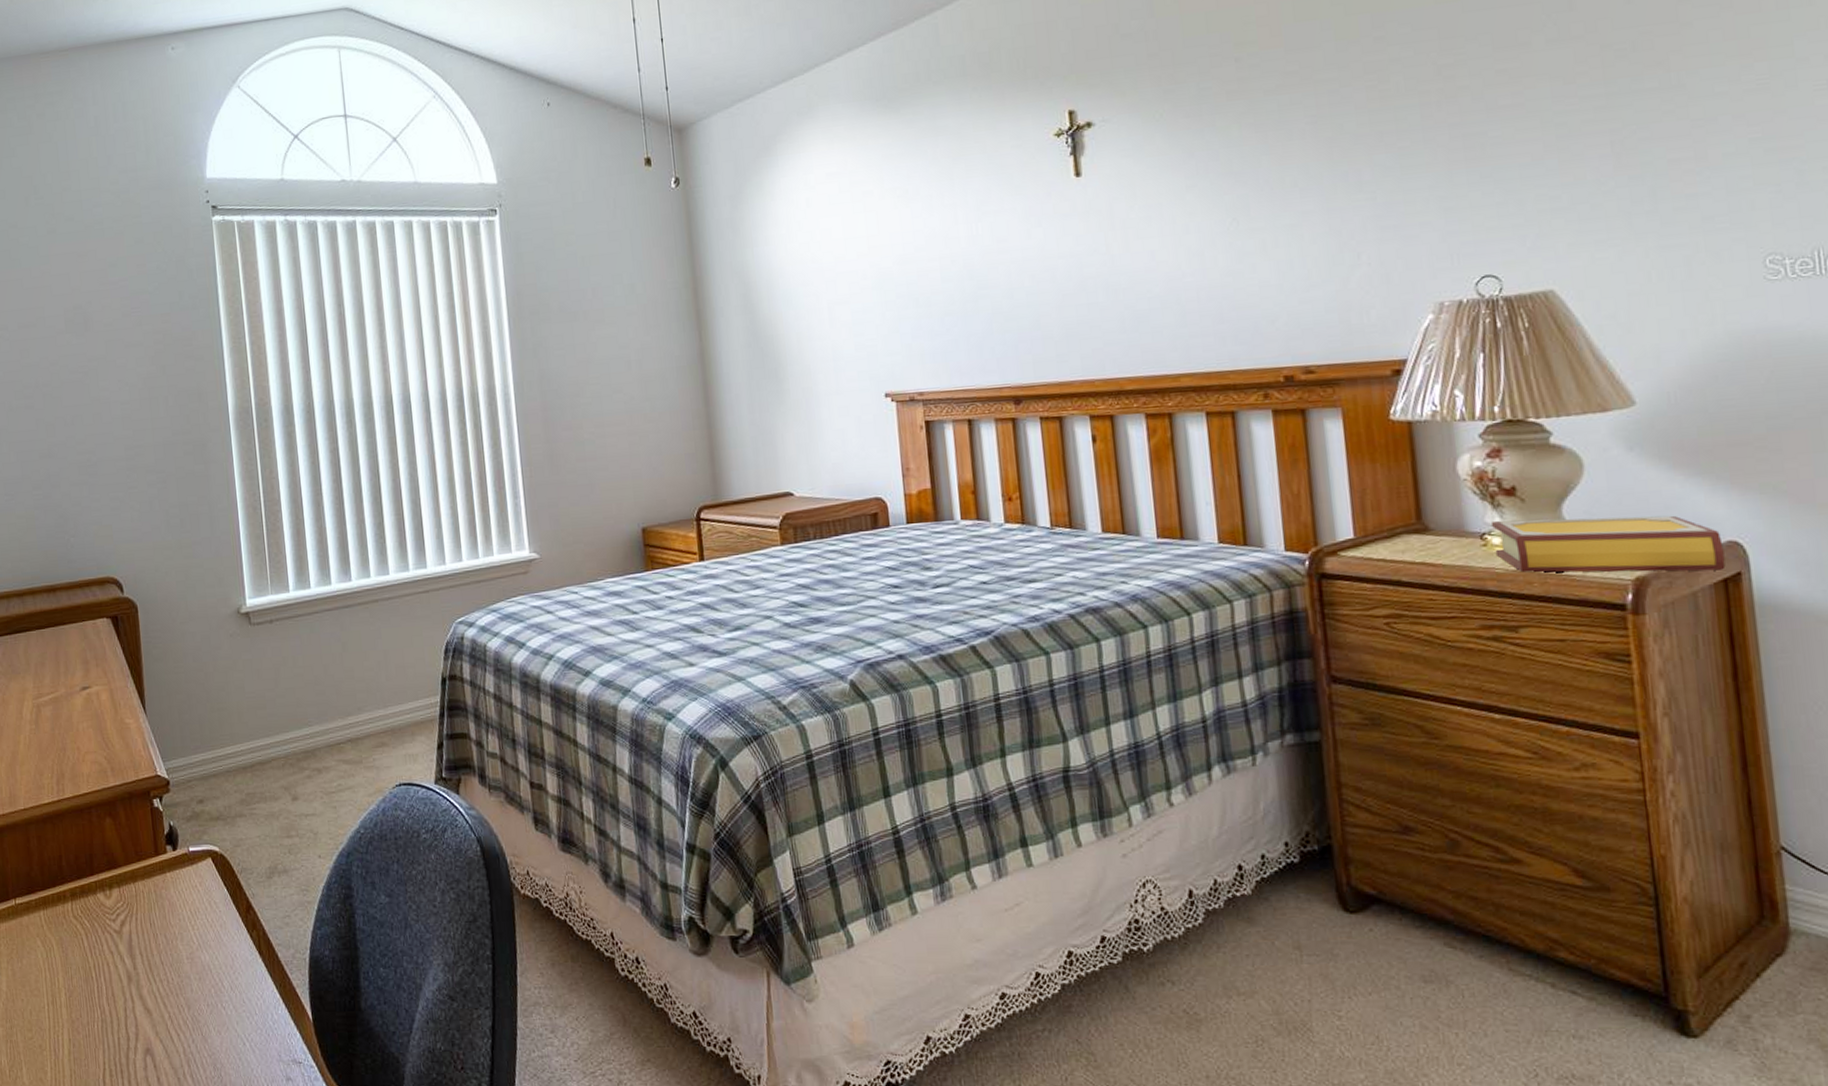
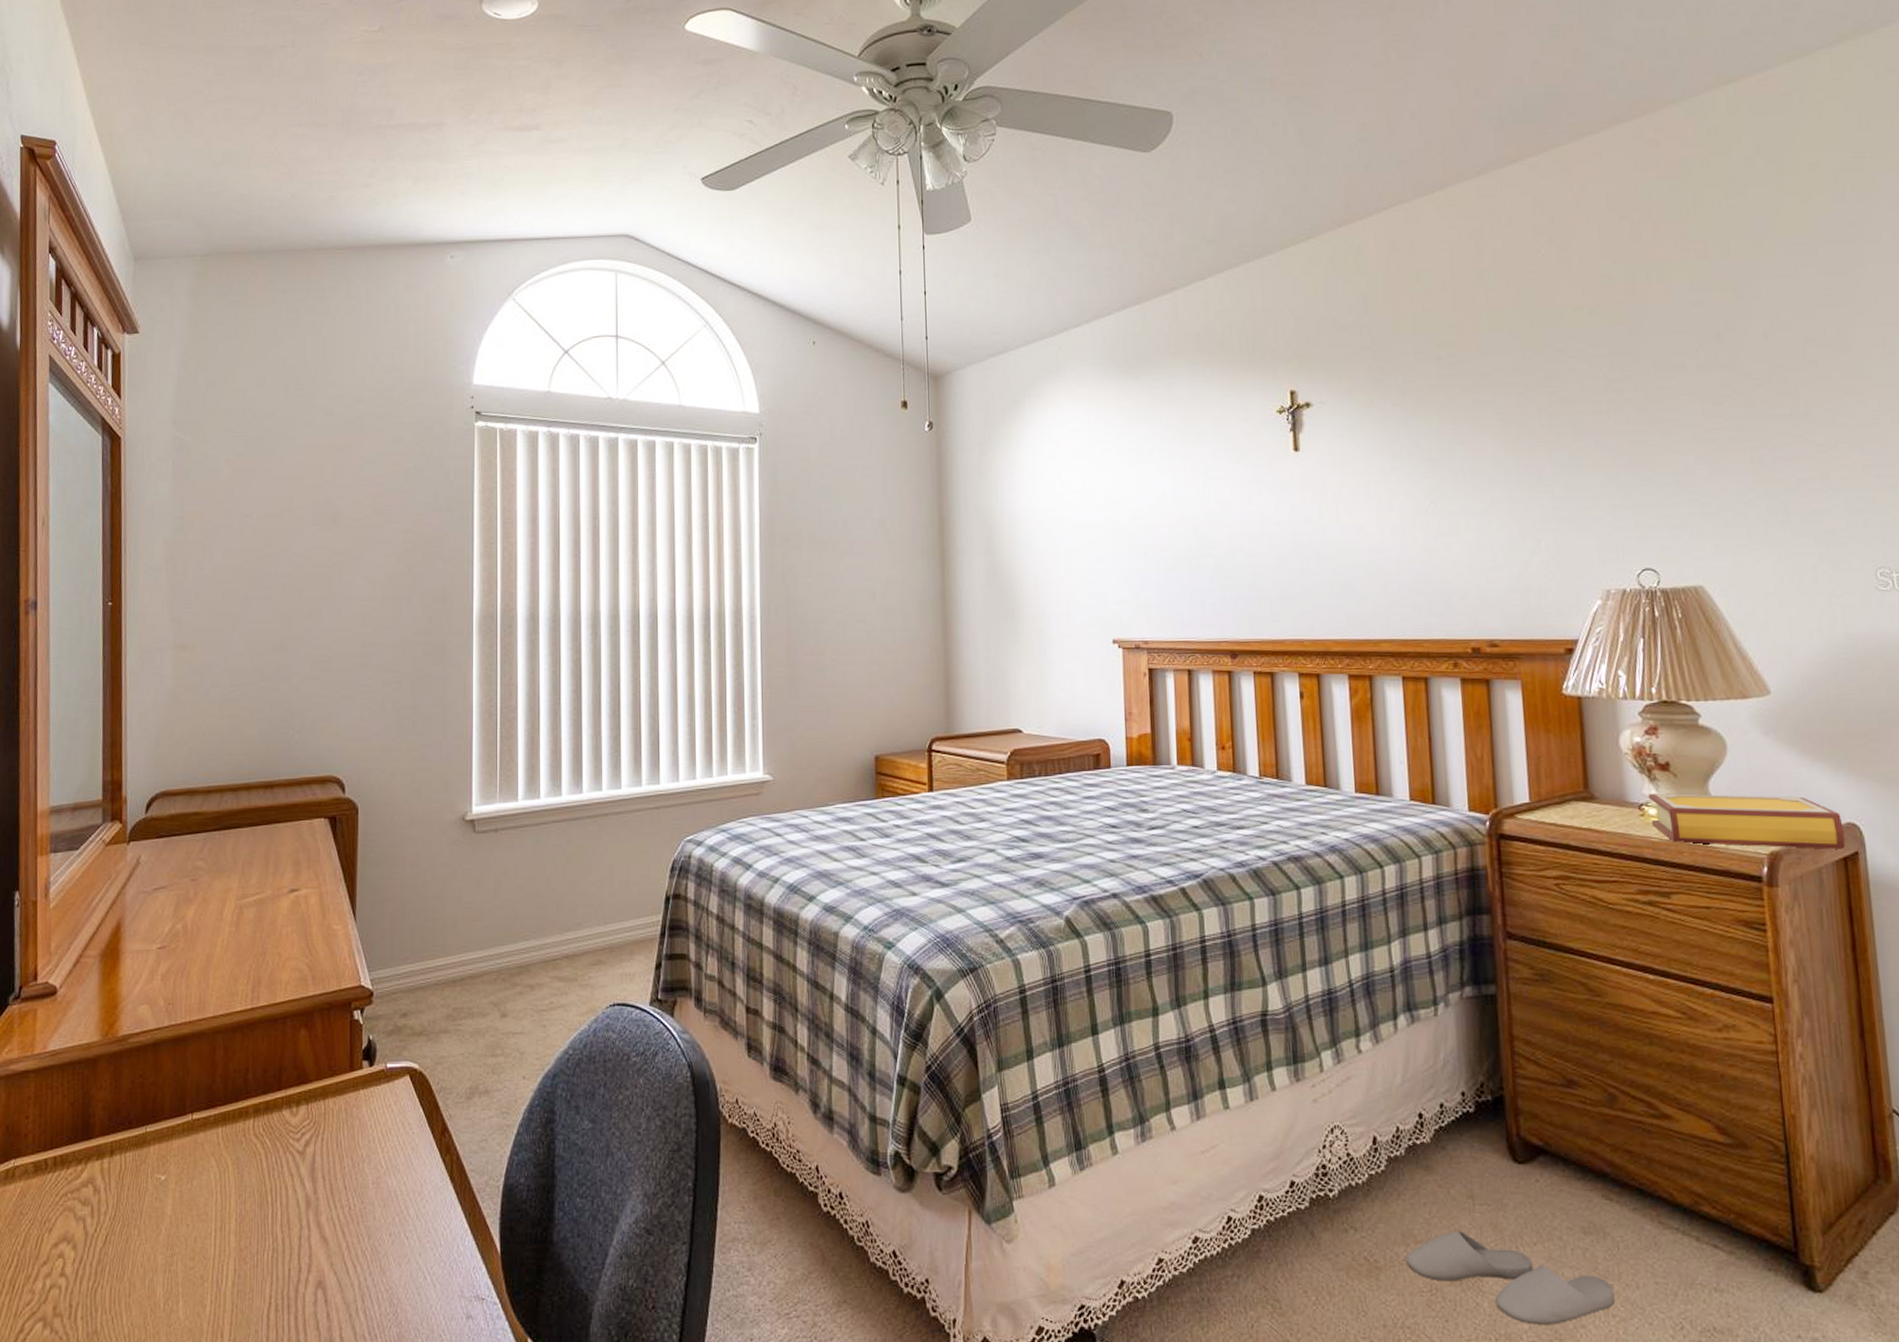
slippers: none [1227,981,1461,1074] -> present [1405,1230,1616,1325]

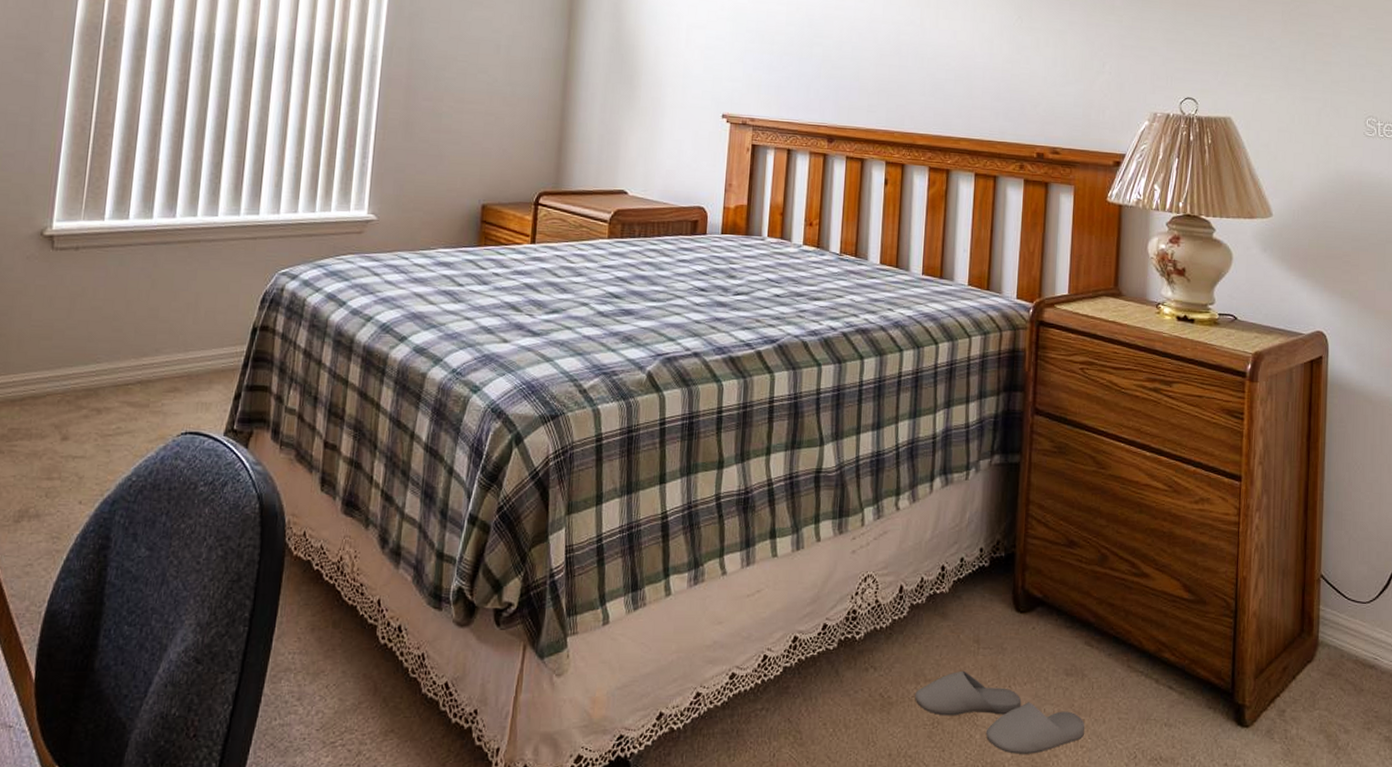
book: present [1649,793,1845,849] -> none [1165,295,1314,353]

